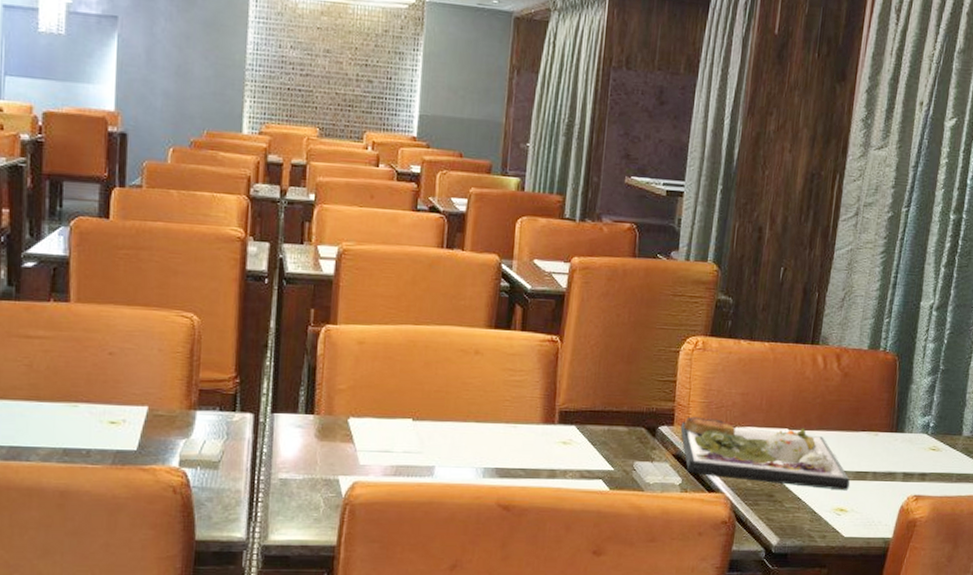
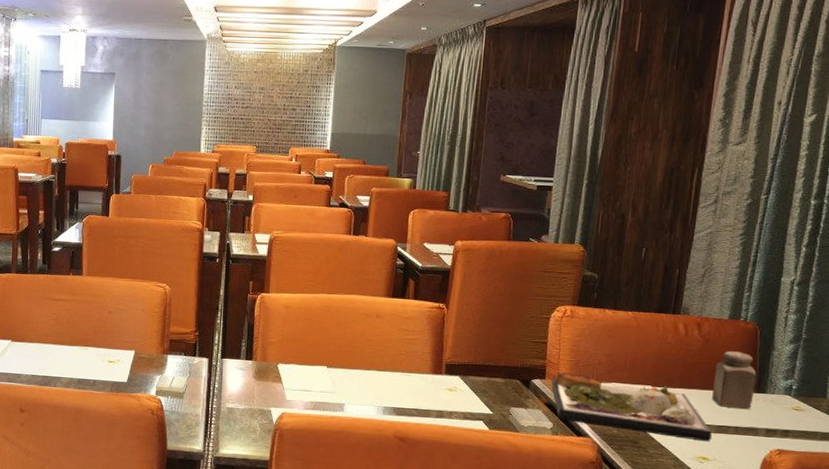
salt shaker: none [850,386,896,452] -> present [712,351,757,410]

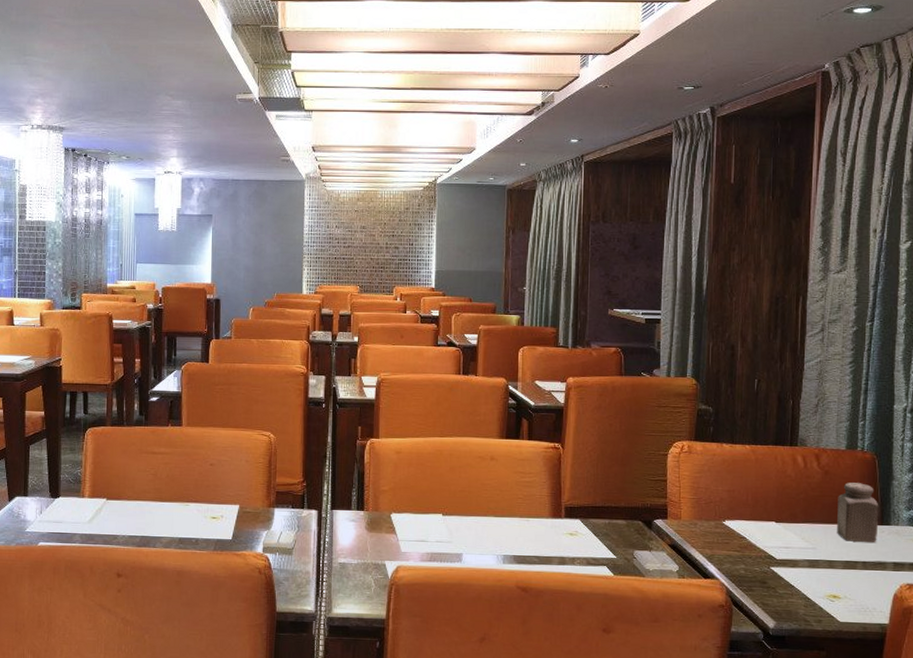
dinner plate: present [551,372,712,442] -> none [674,511,840,579]

